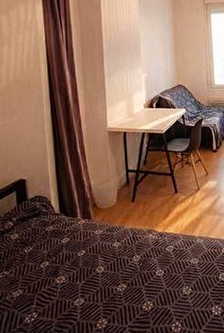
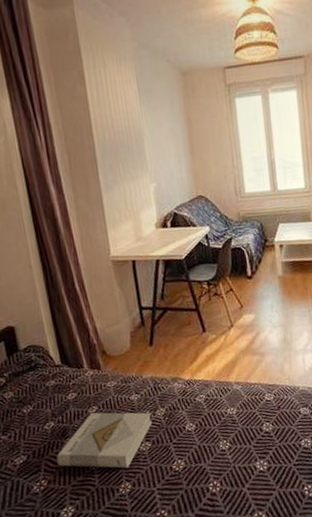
book: none [47,256,129,306] -> present [56,412,153,468]

